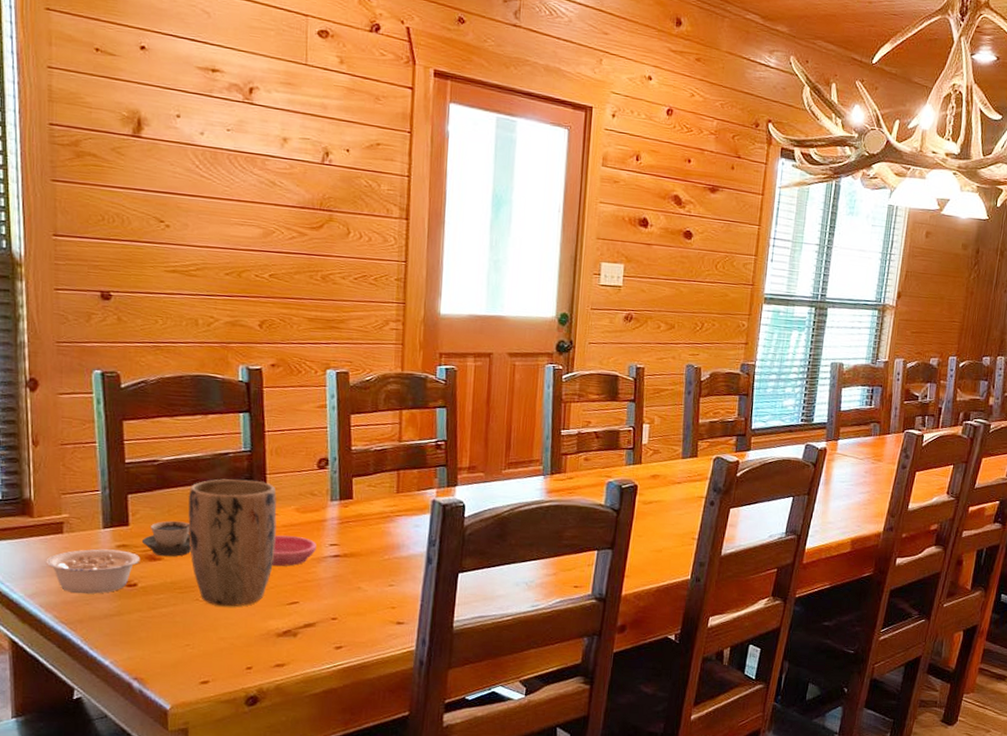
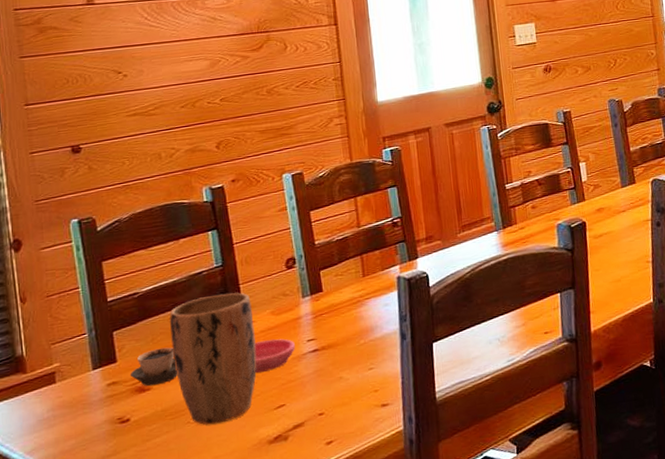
legume: present [46,549,141,594] -> none [41,388,131,441]

